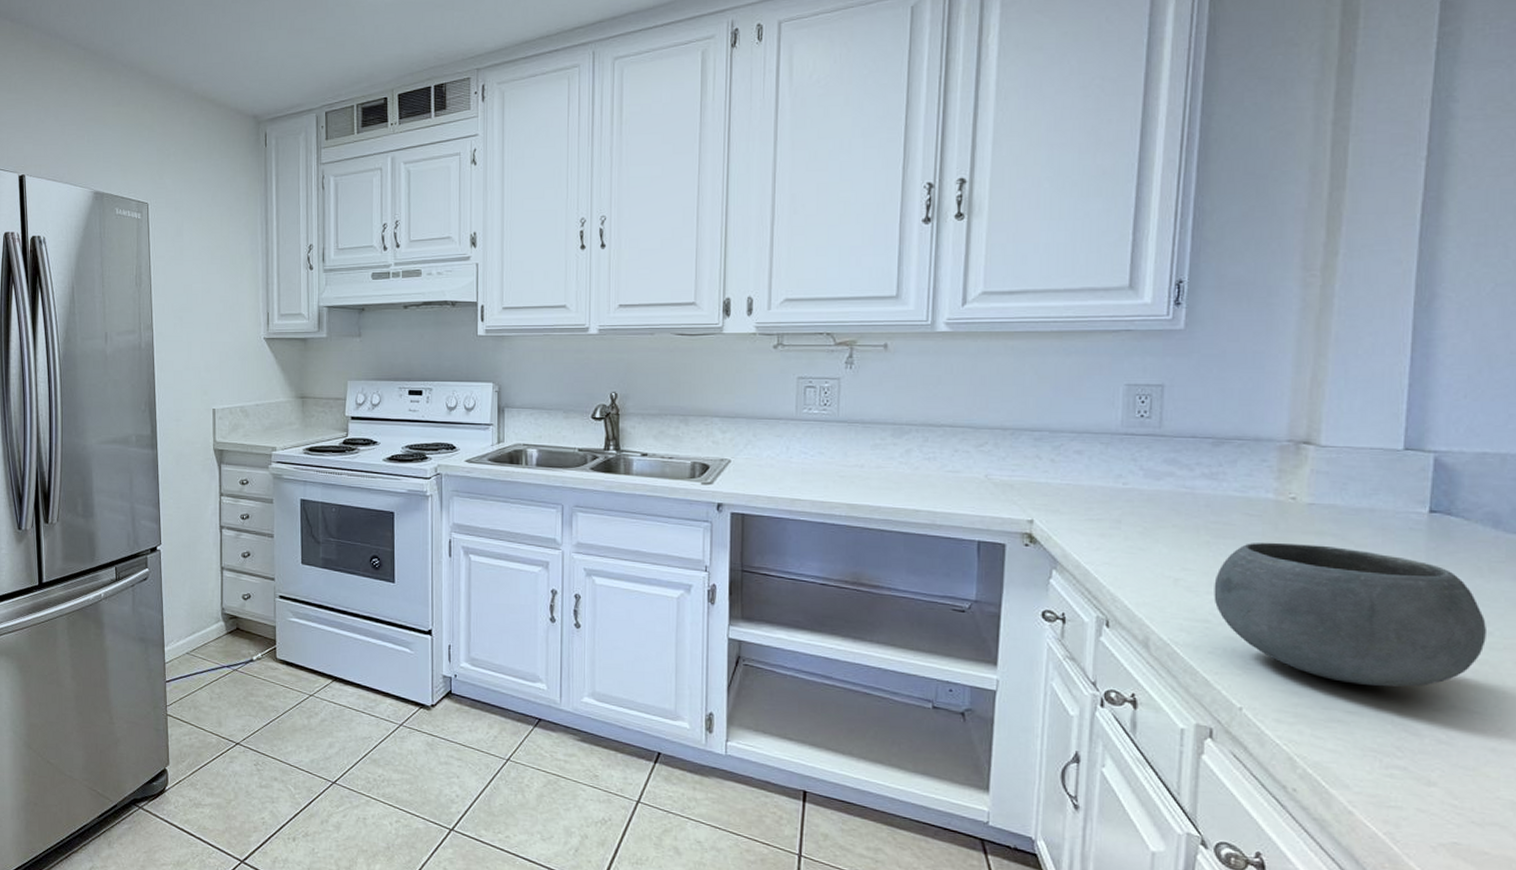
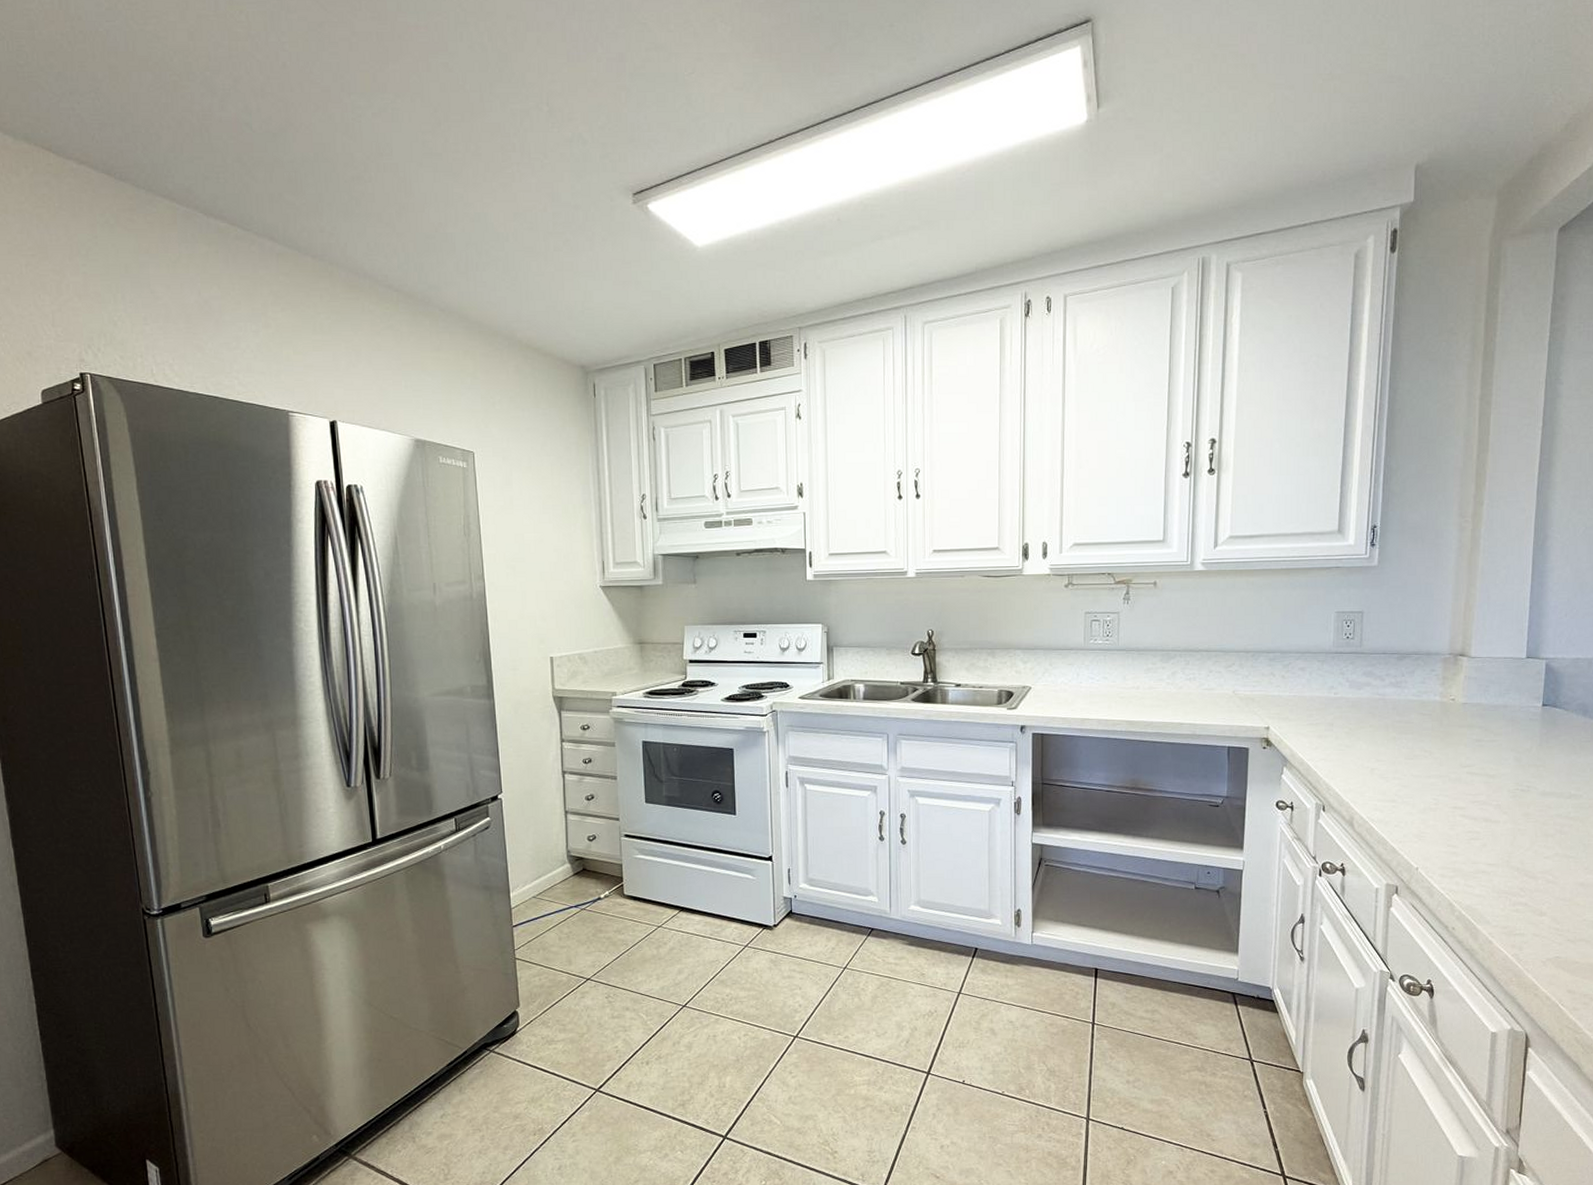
bowl: present [1214,542,1486,687] -> none [1398,735,1578,843]

